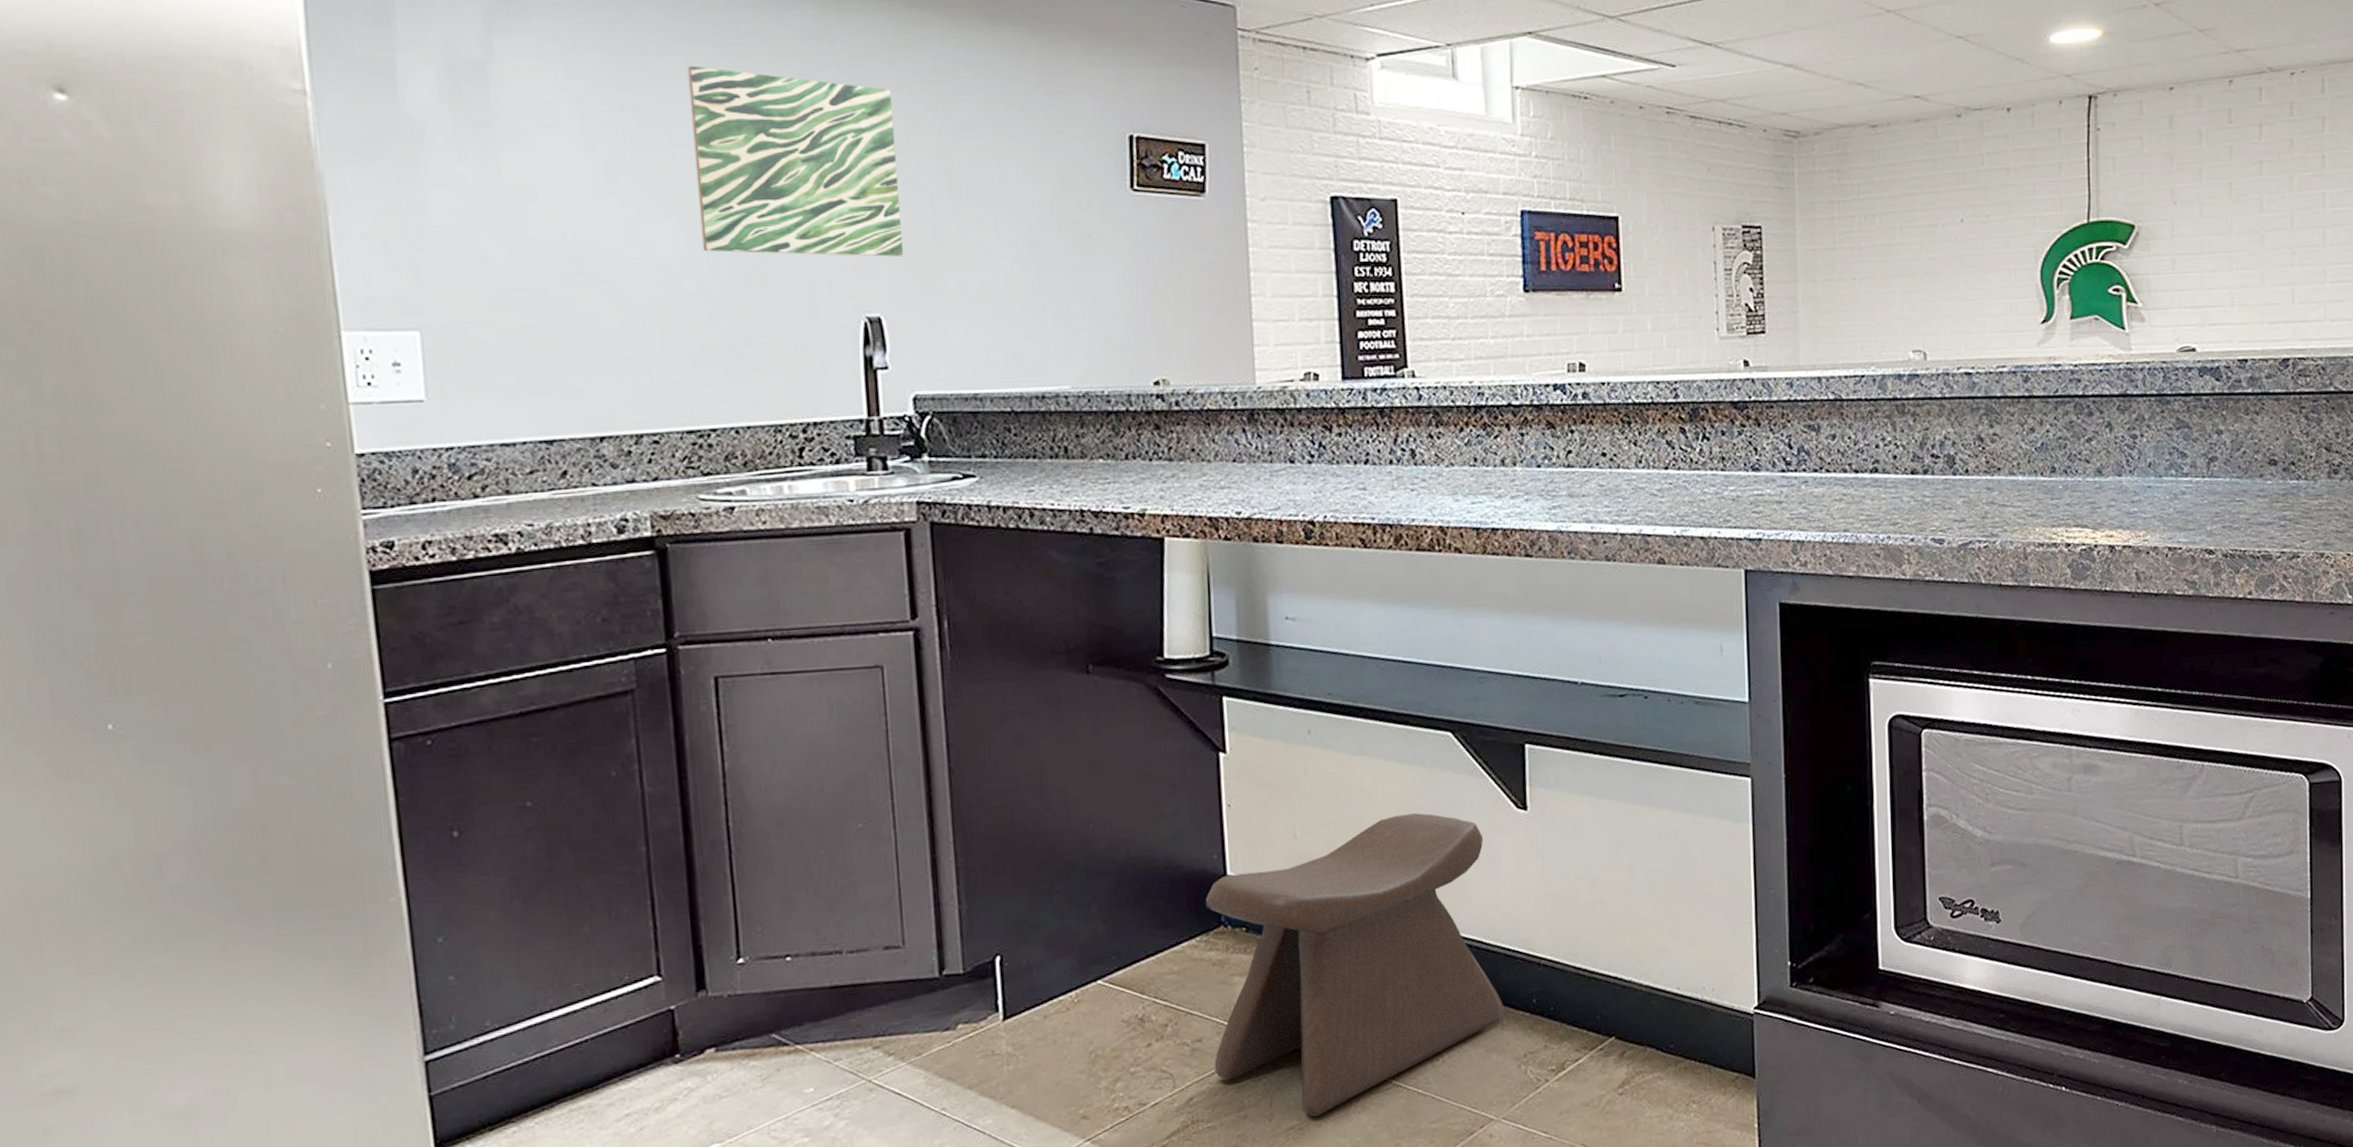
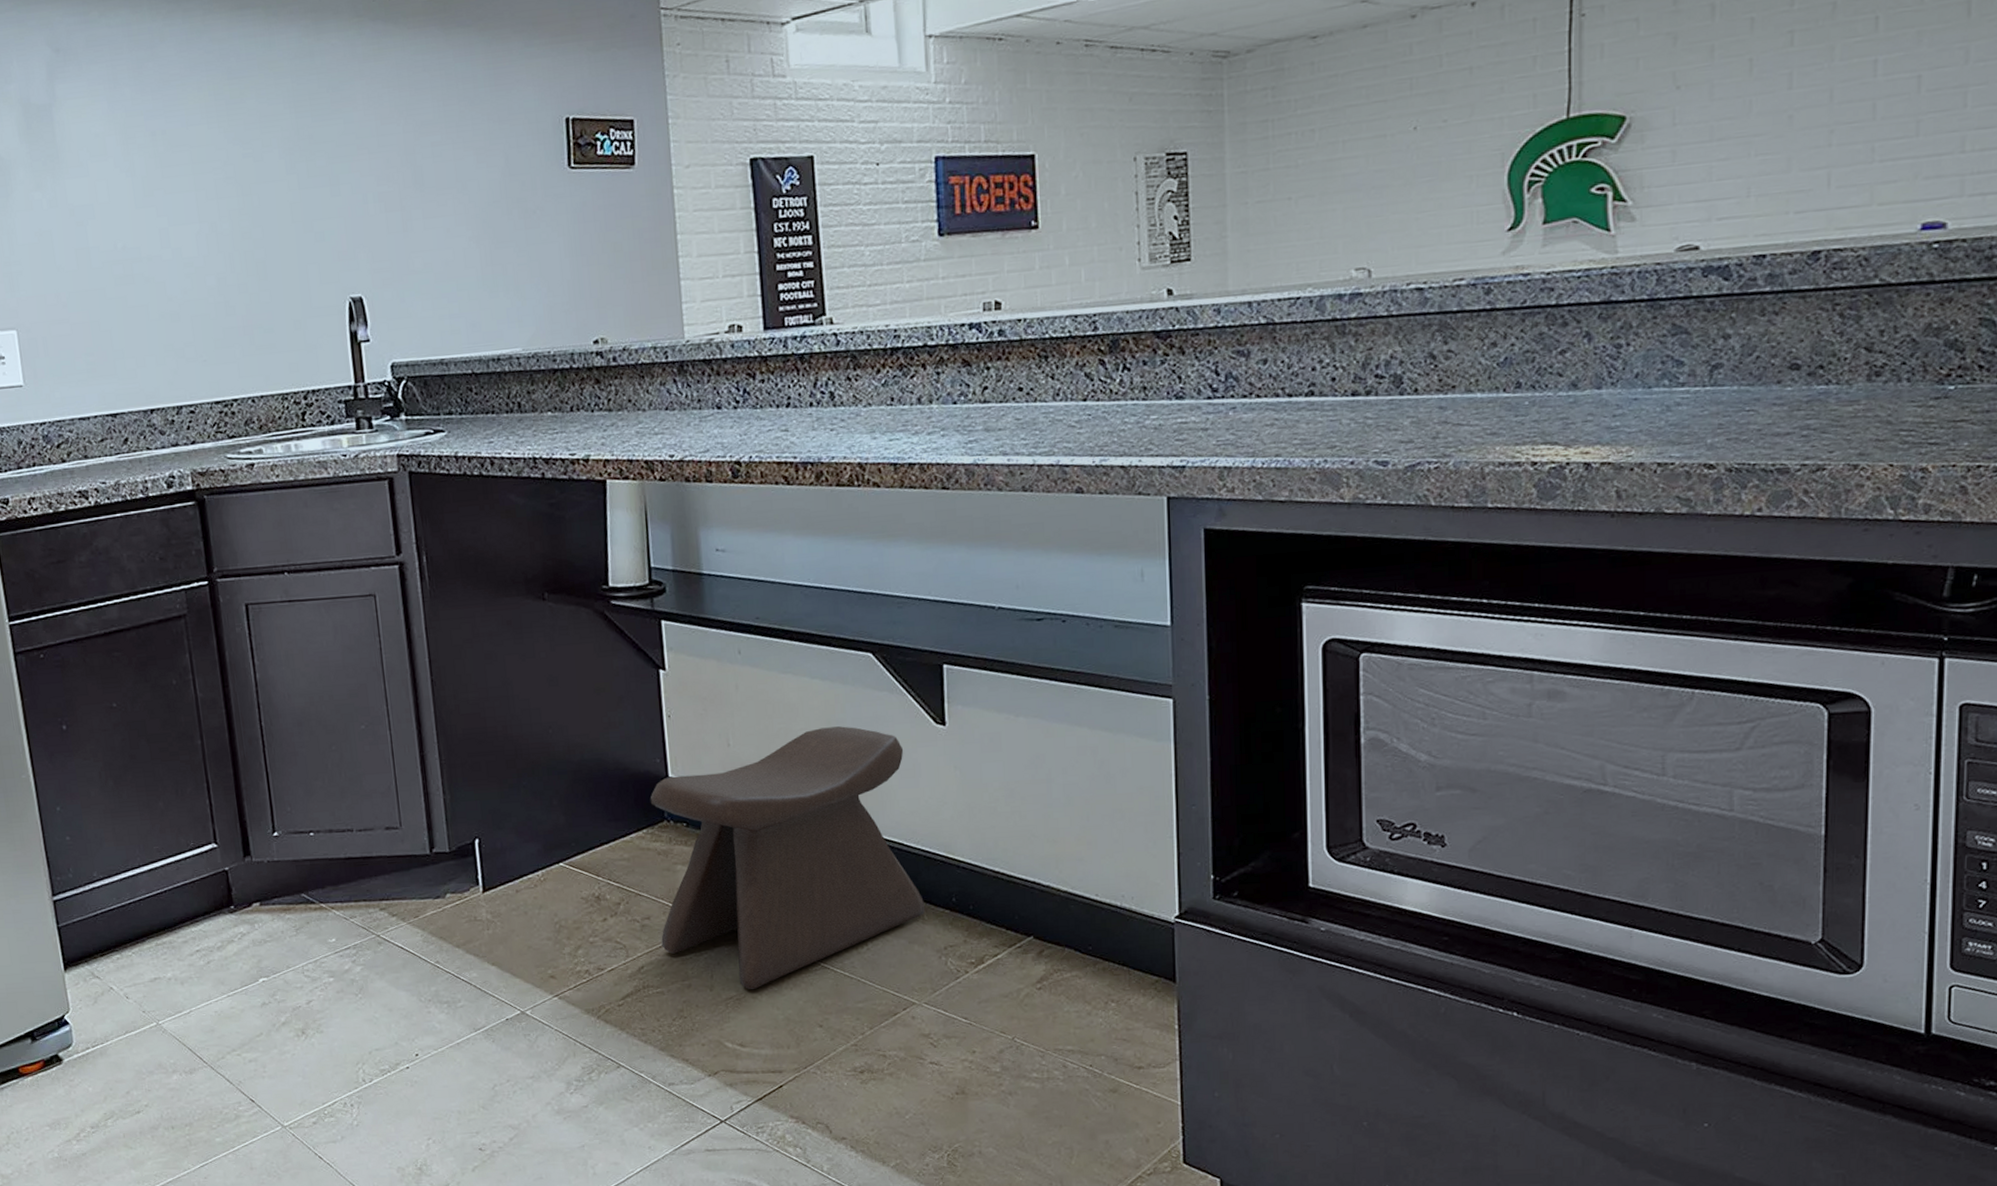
wall art: present [687,65,904,257] -> none [200,91,379,250]

